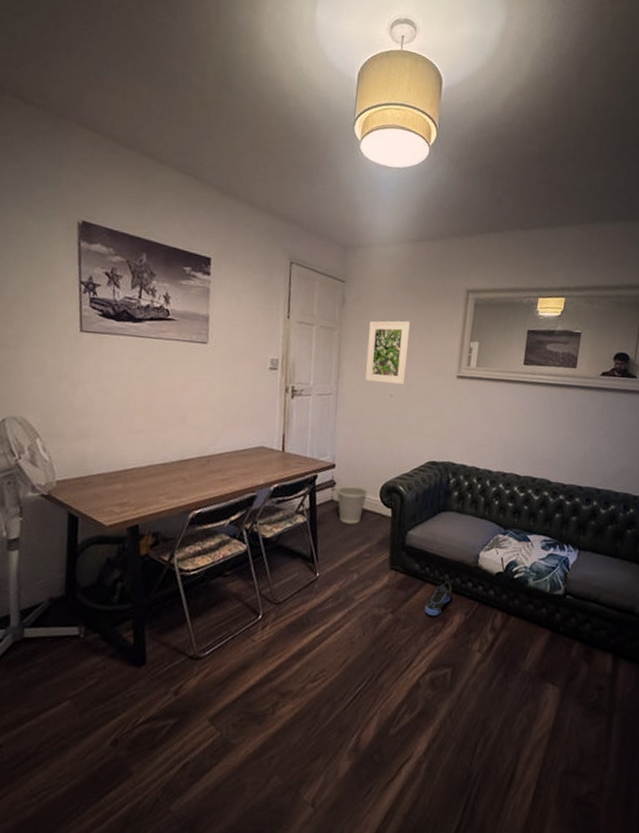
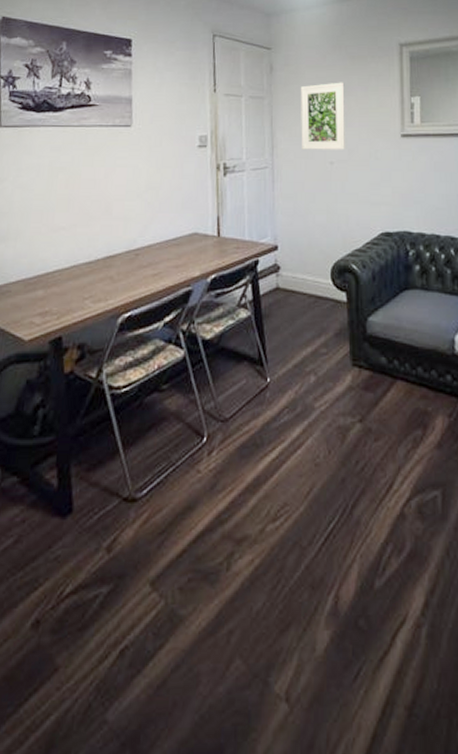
wastebasket: present [336,484,369,524] -> none [281,268,318,314]
sneaker: present [424,580,452,617] -> none [398,374,429,422]

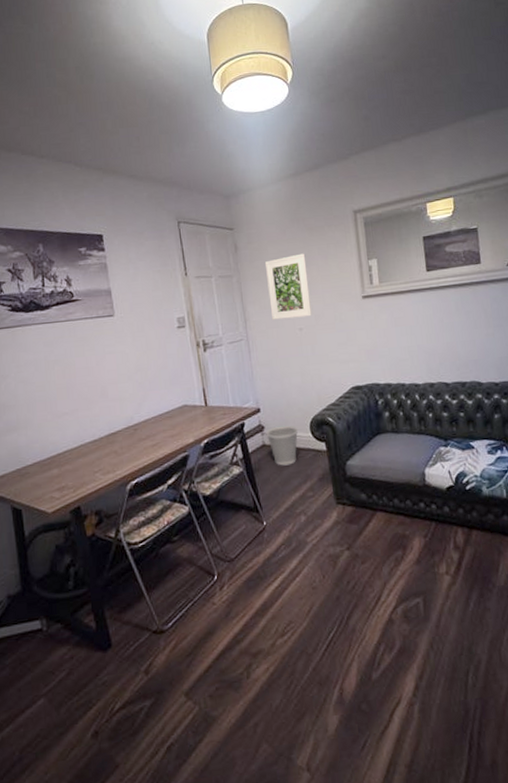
wastebasket: none [281,268,318,314] -> present [266,425,299,466]

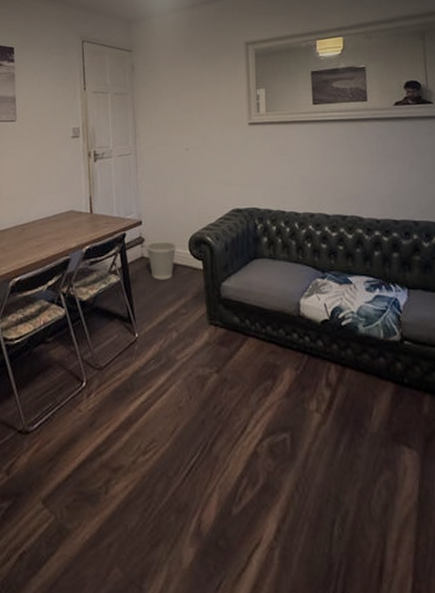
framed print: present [265,253,312,320] -> none [159,78,199,138]

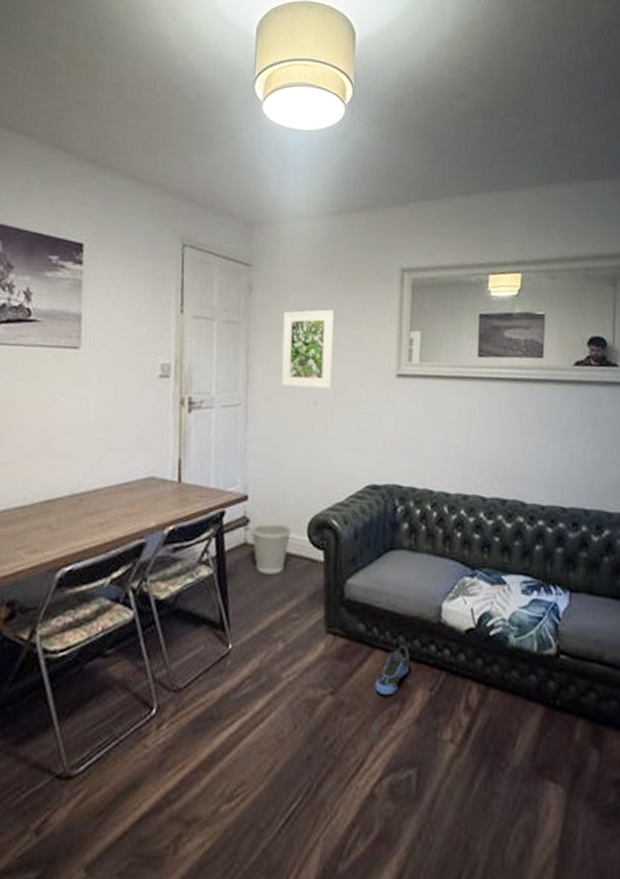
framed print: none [159,78,199,138] -> present [281,309,335,389]
sneaker: none [250,333,277,374] -> present [375,644,410,696]

